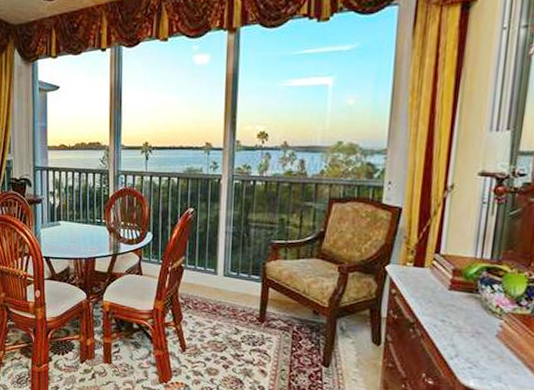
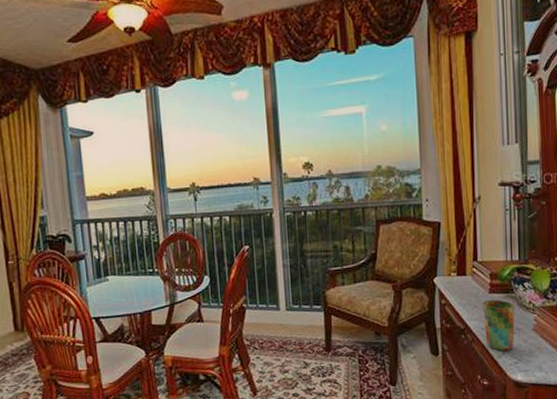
cup: none [437,297,478,354] -> present [482,299,515,351]

